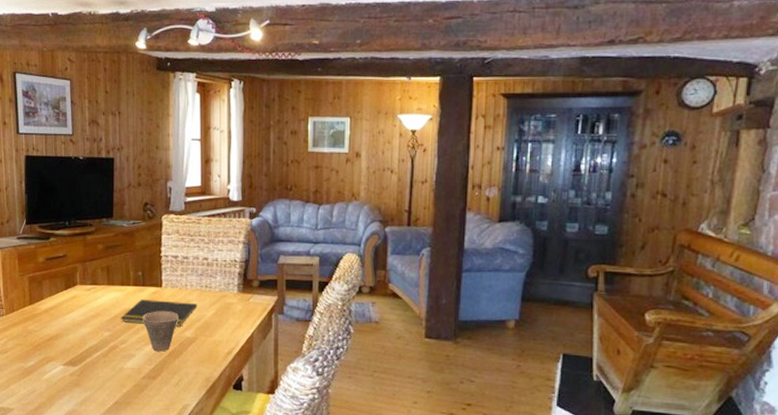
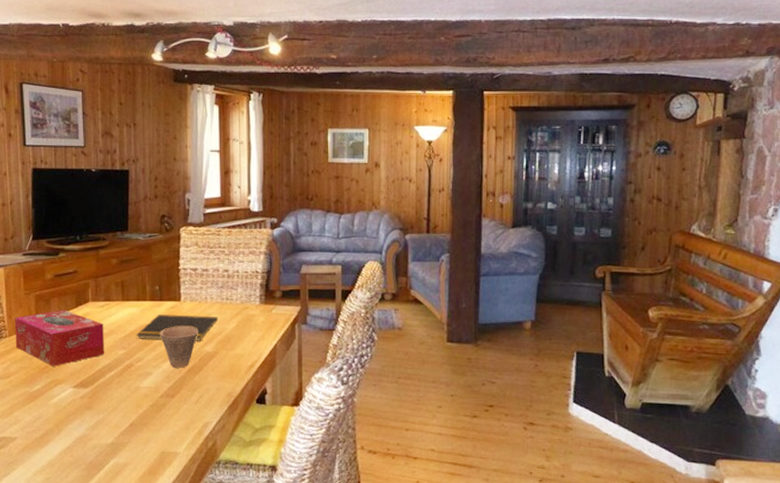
tissue box: none [10,291,92,345] -> present [14,309,105,366]

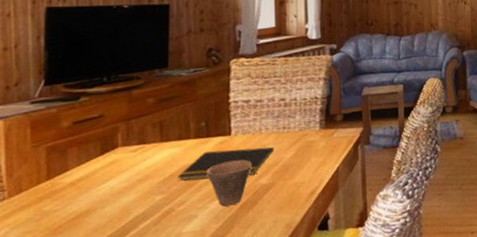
tissue box: present [14,309,105,366] -> none [16,159,138,225]

